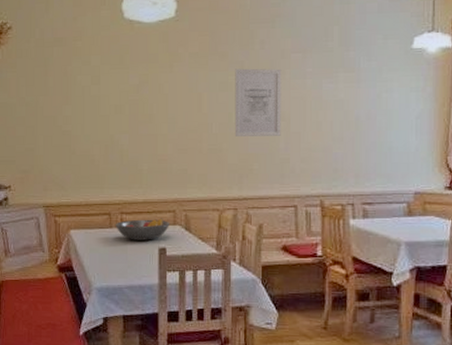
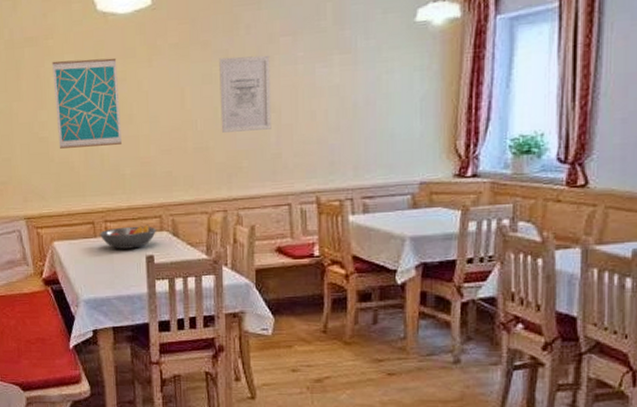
wall art: none [79,61,141,142] -> present [52,57,122,149]

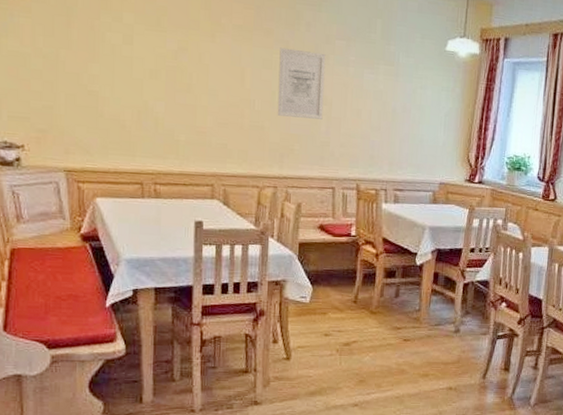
wall art: present [52,57,122,149] -> none [108,16,179,111]
fruit bowl: present [99,224,157,249] -> none [147,191,208,213]

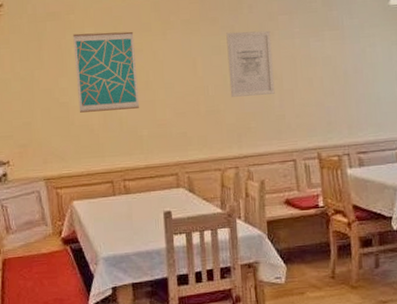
wall art: none [108,16,179,111] -> present [73,31,139,113]

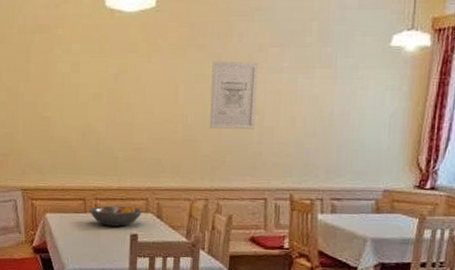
wall art: present [73,31,139,113] -> none [59,48,120,130]
fruit bowl: none [118,182,174,206] -> present [89,205,143,227]

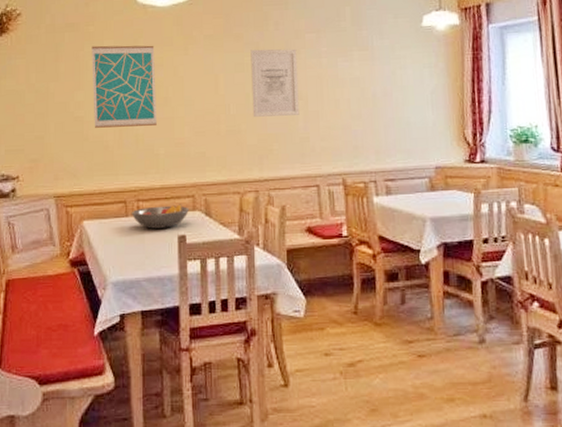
wall art: none [59,48,120,130] -> present [91,45,157,128]

